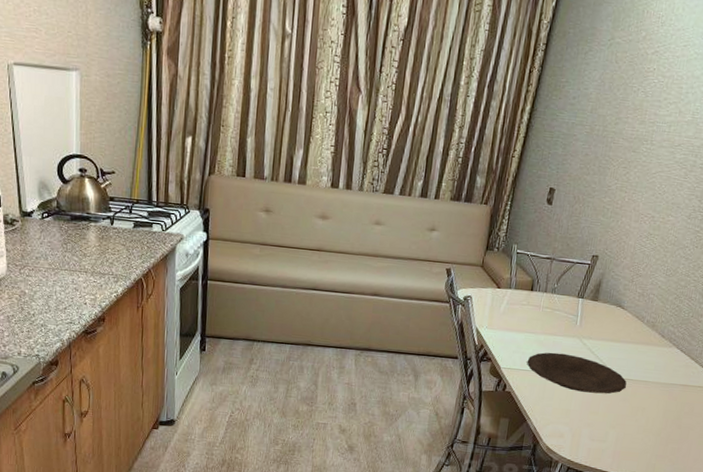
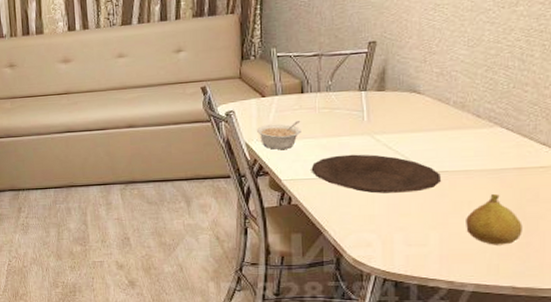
legume: none [488,314,526,340] -> present [257,121,301,150]
fruit: none [637,403,678,448] -> present [466,193,522,245]

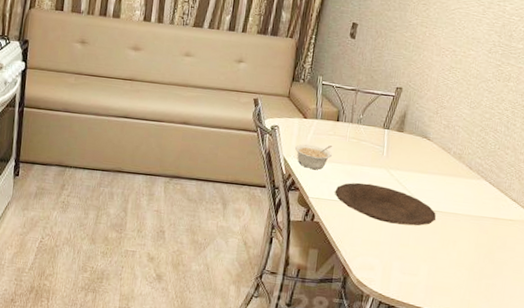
fruit: present [466,193,522,245] -> none [449,236,491,284]

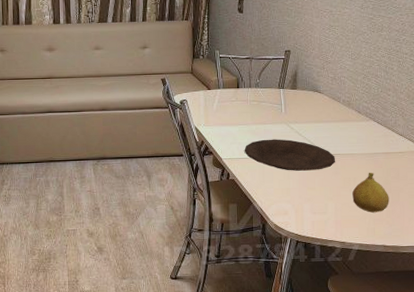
legume: present [295,143,333,170] -> none [204,110,237,133]
fruit: none [449,236,491,284] -> present [352,172,389,213]

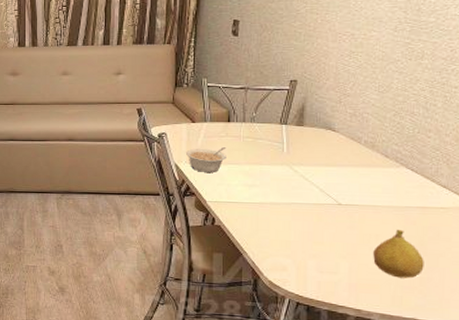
legume: none [204,110,237,133] -> present [186,147,227,172]
plate: present [244,139,336,171] -> none [234,182,353,222]

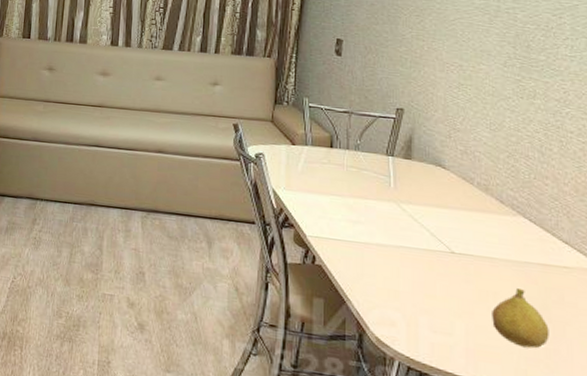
legume: present [186,147,227,172] -> none [285,173,329,203]

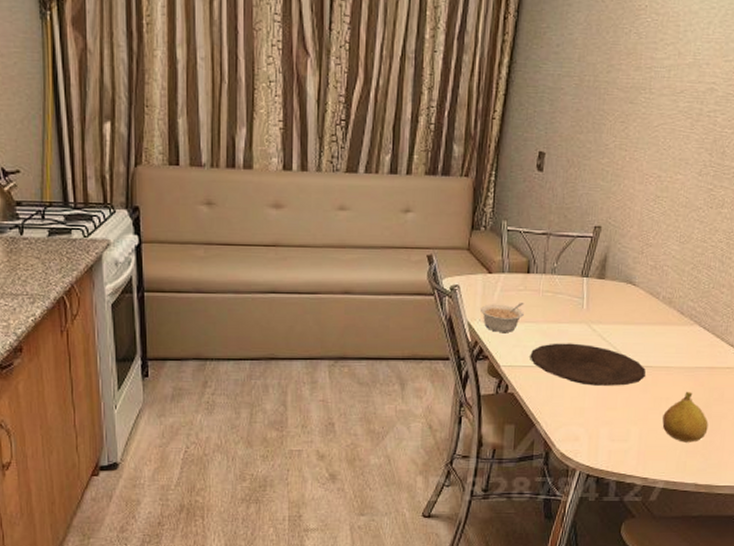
legume: none [285,173,329,203] -> present [481,303,524,332]
plate: none [337,218,467,273] -> present [530,343,646,386]

